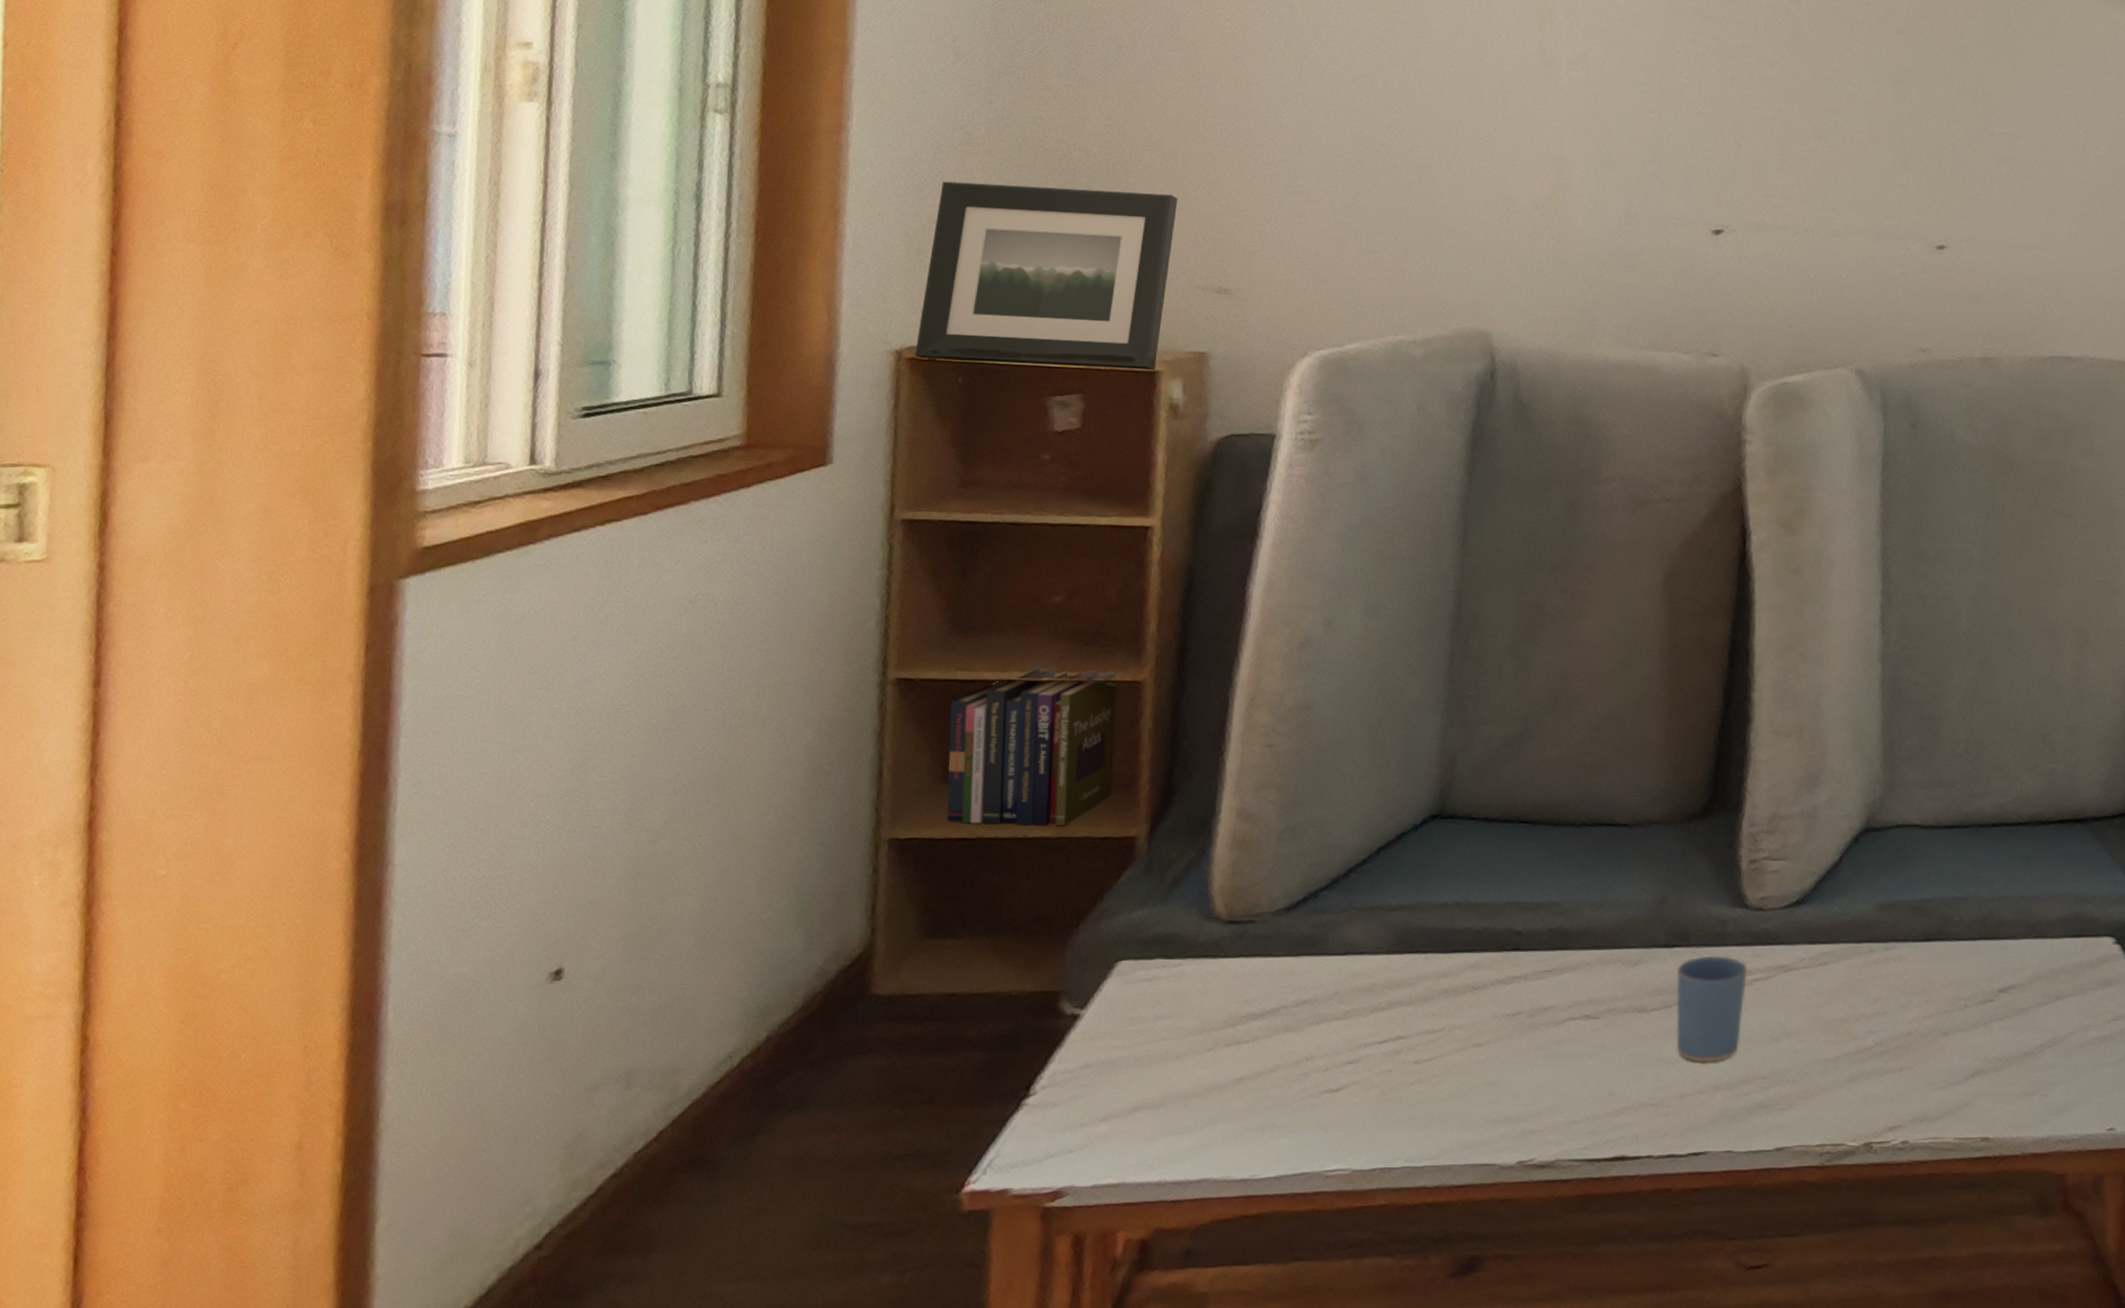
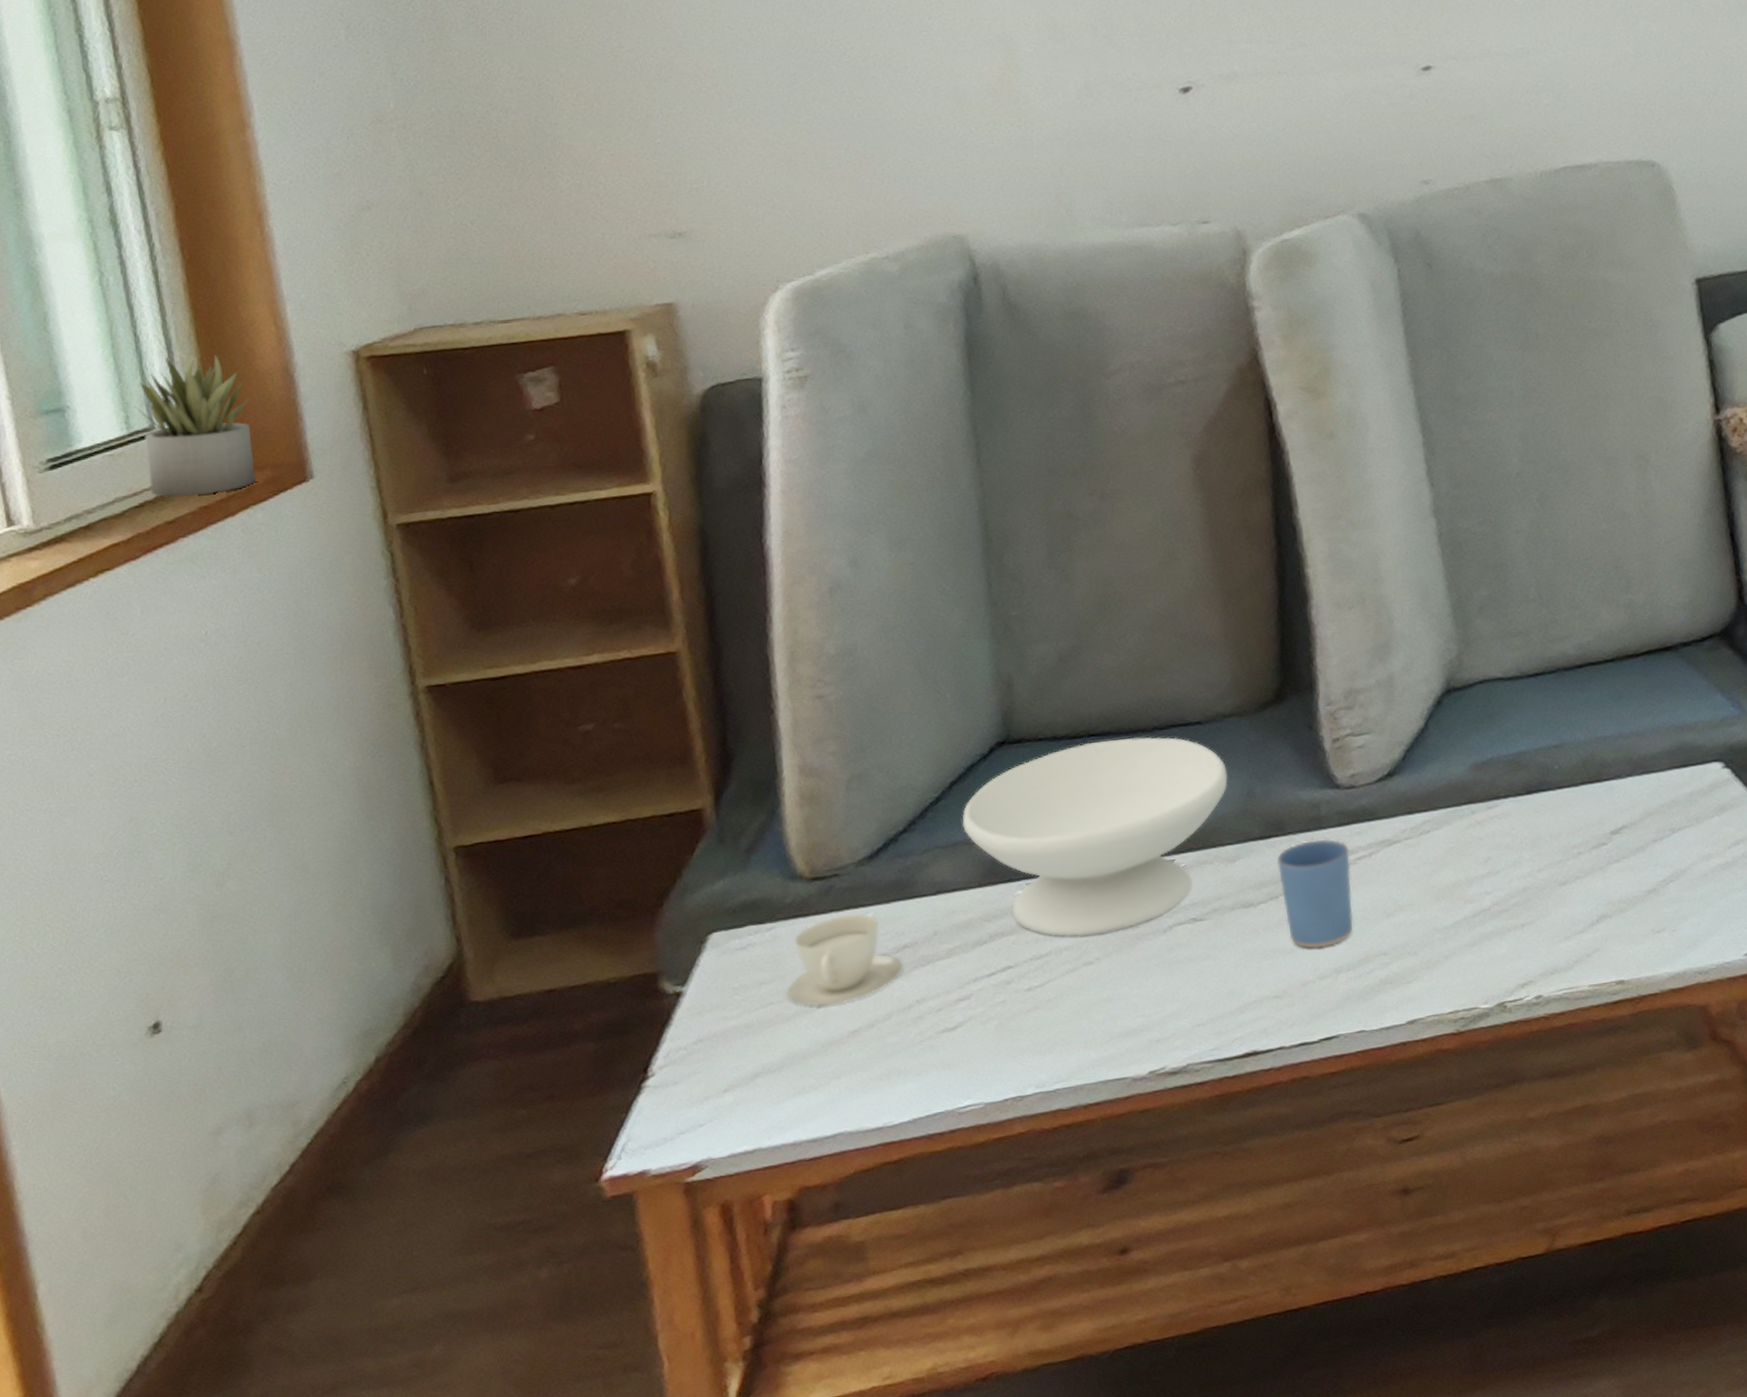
succulent plant: none [674,329,789,464] -> present [133,354,256,498]
picture frame: present [914,181,1178,371] -> none [362,141,624,355]
books: present [946,667,1117,825] -> none [487,646,670,822]
teacup: none [1180,961,1299,1049] -> present [785,913,903,1006]
decorative bowl: none [1383,828,1645,1017] -> present [962,737,1228,937]

